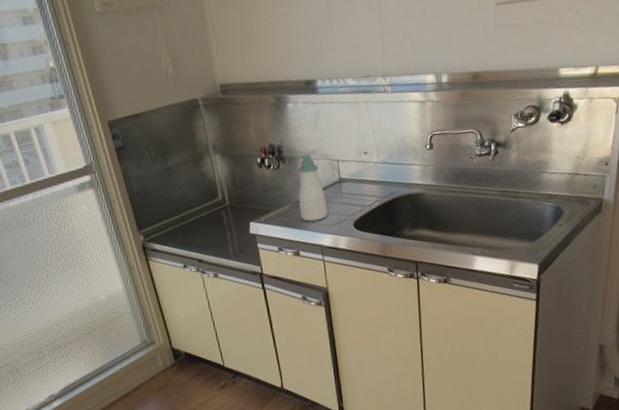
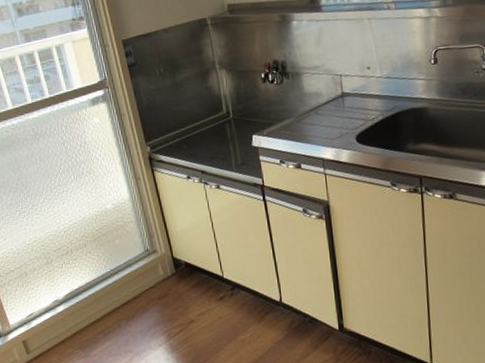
soap bottle: present [296,154,328,222] -> none [299,69,330,135]

